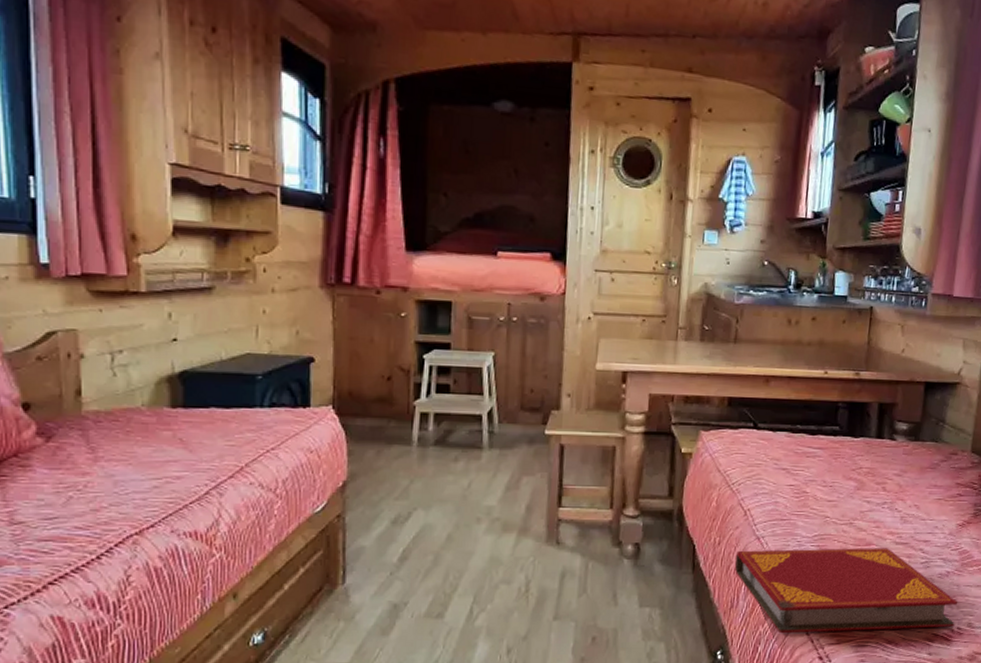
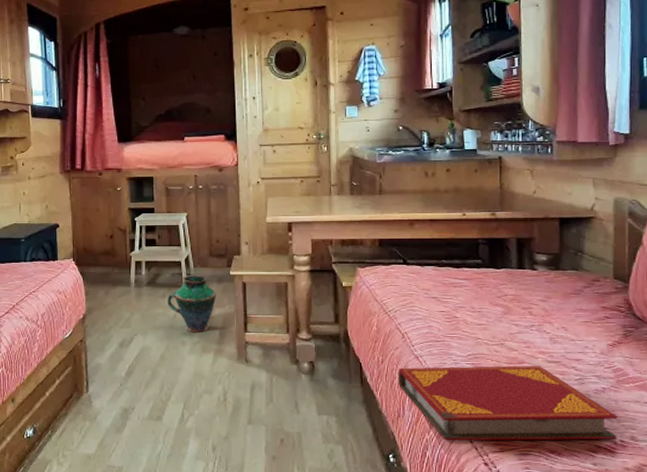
vase: none [460,432,525,507] -> present [167,274,216,333]

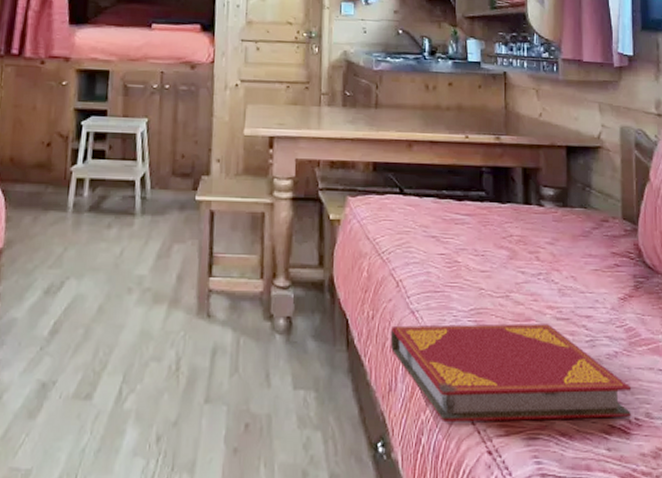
vase: present [167,274,216,333] -> none [113,198,176,276]

